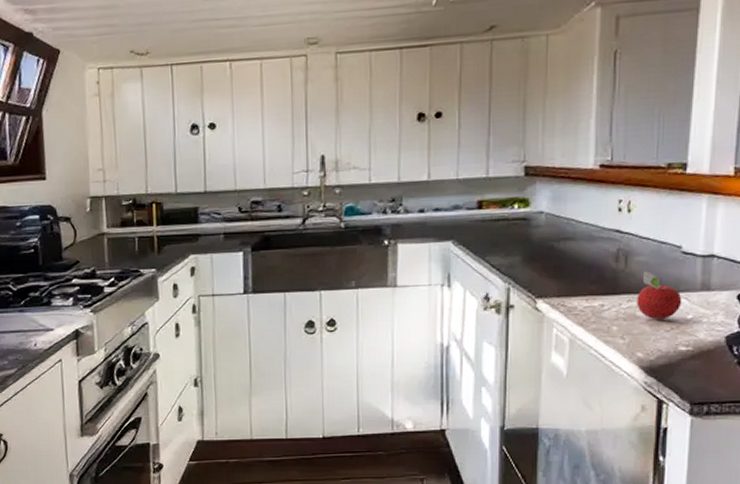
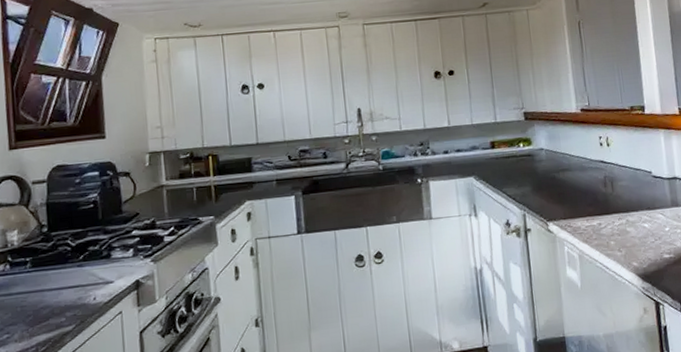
fruit: present [636,271,682,320] -> none [625,193,660,234]

